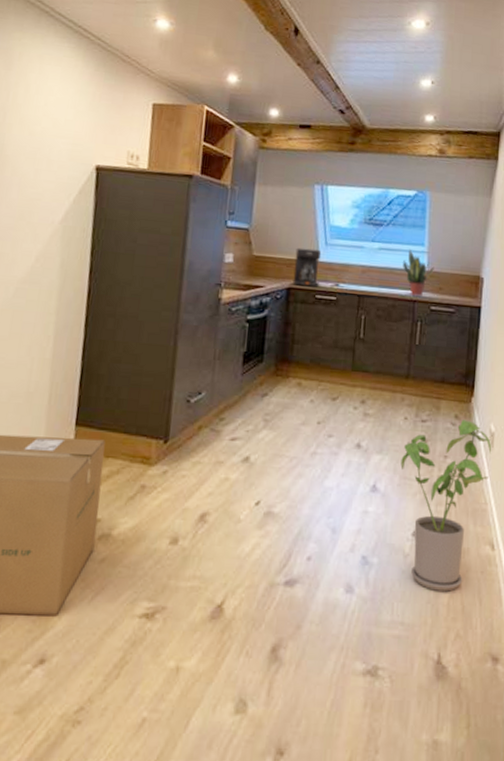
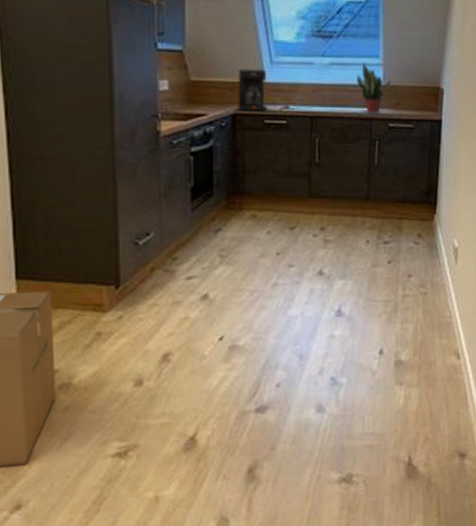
house plant: present [400,419,492,592] -> none [365,238,456,402]

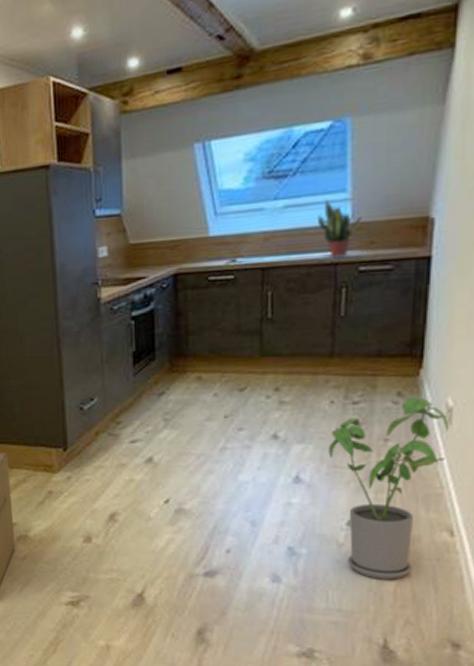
coffee maker: present [238,68,267,112] -> none [179,222,211,270]
house plant: none [365,238,456,402] -> present [328,396,450,580]

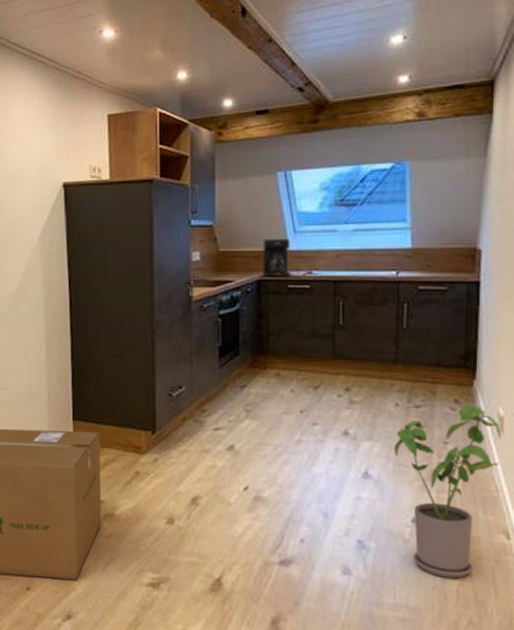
coffee maker: none [179,222,211,270] -> present [263,238,290,277]
potted plant: present [316,199,362,259] -> none [381,226,420,277]

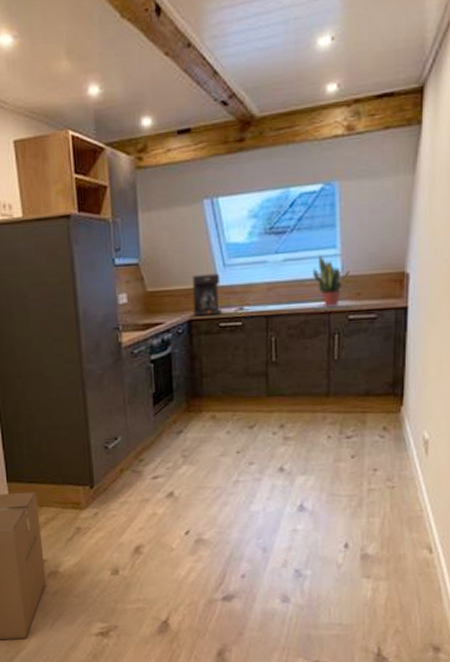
potted plant: none [381,226,420,277] -> present [312,254,350,308]
house plant: present [394,404,502,579] -> none [327,430,426,595]

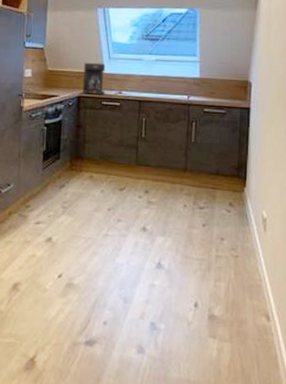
potted plant: present [312,254,350,308] -> none [177,59,206,101]

